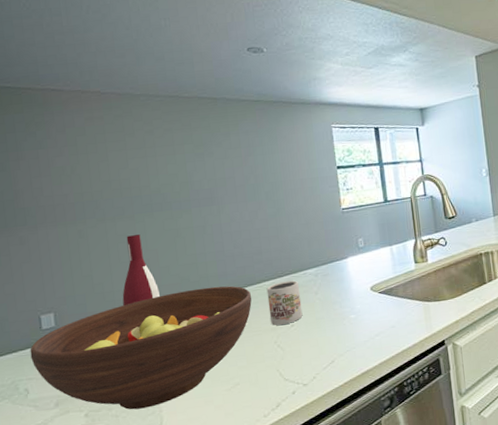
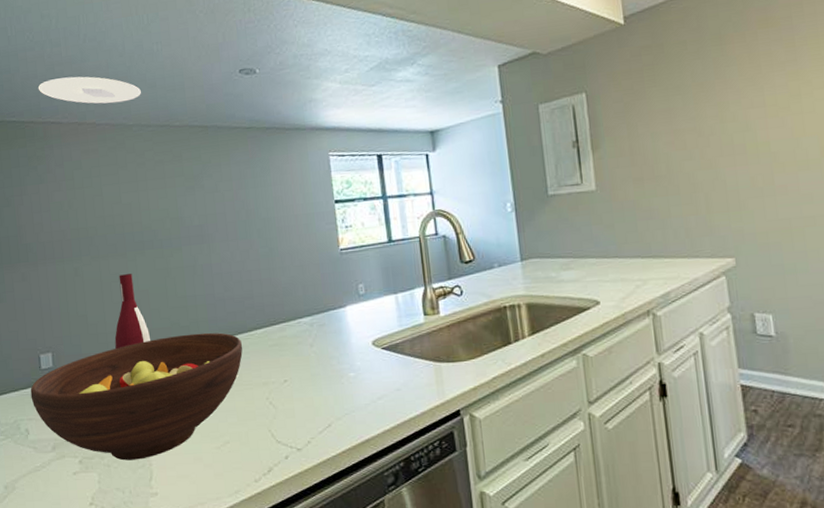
ceiling light: none [36,46,149,74] -> present [38,76,141,104]
mug: present [266,280,303,325] -> none [258,329,297,379]

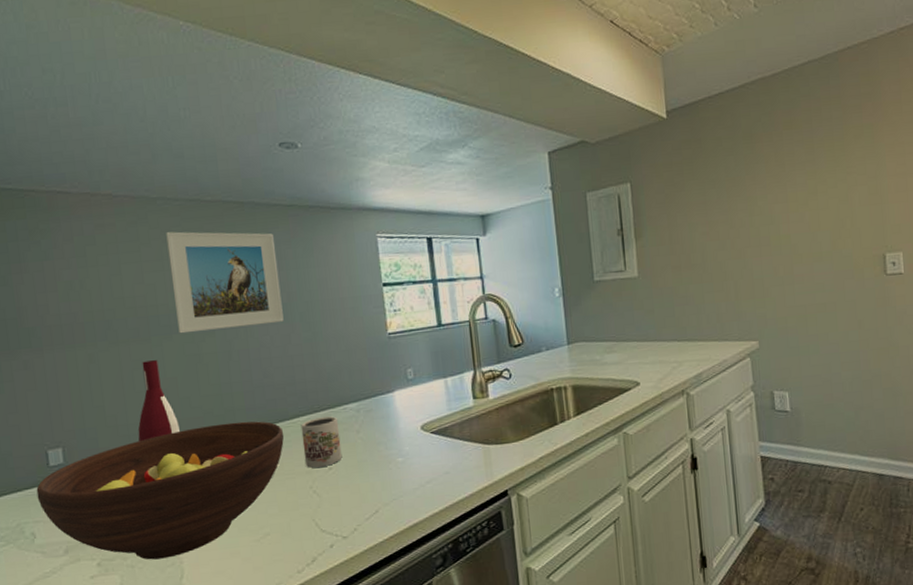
ceiling light: present [38,76,141,104] -> none [39,141,166,174]
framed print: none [140,154,243,250] -> present [166,231,284,334]
mug: none [258,329,297,379] -> present [300,416,342,468]

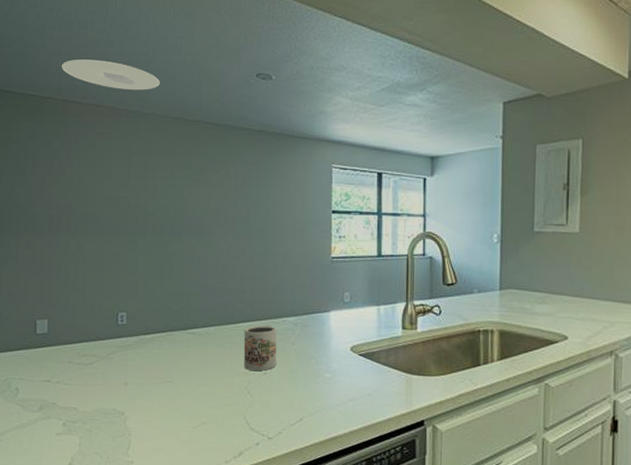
fruit bowl: present [36,421,285,560] -> none [24,318,229,429]
ceiling light: none [39,141,166,174] -> present [61,59,160,91]
wine bottle: present [138,360,181,442] -> none [109,255,143,325]
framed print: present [166,231,284,334] -> none [152,145,242,235]

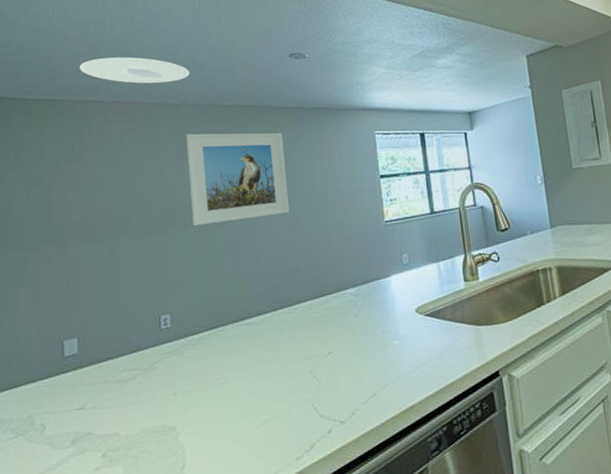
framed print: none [152,145,242,235] -> present [186,132,289,226]
mug: present [243,325,277,371] -> none [302,301,341,353]

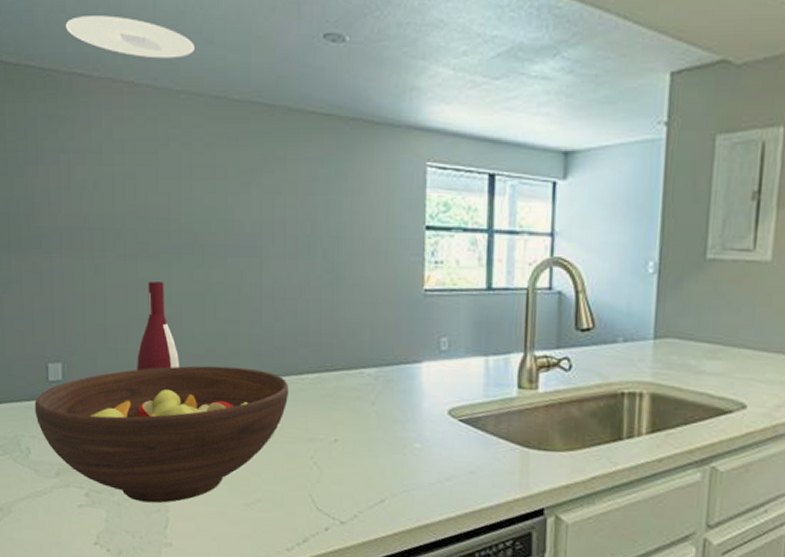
fruit bowl: none [50,307,287,450] -> present [34,365,290,504]
wine bottle: none [149,251,190,331] -> present [137,281,180,372]
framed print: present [186,132,289,226] -> none [186,134,305,258]

